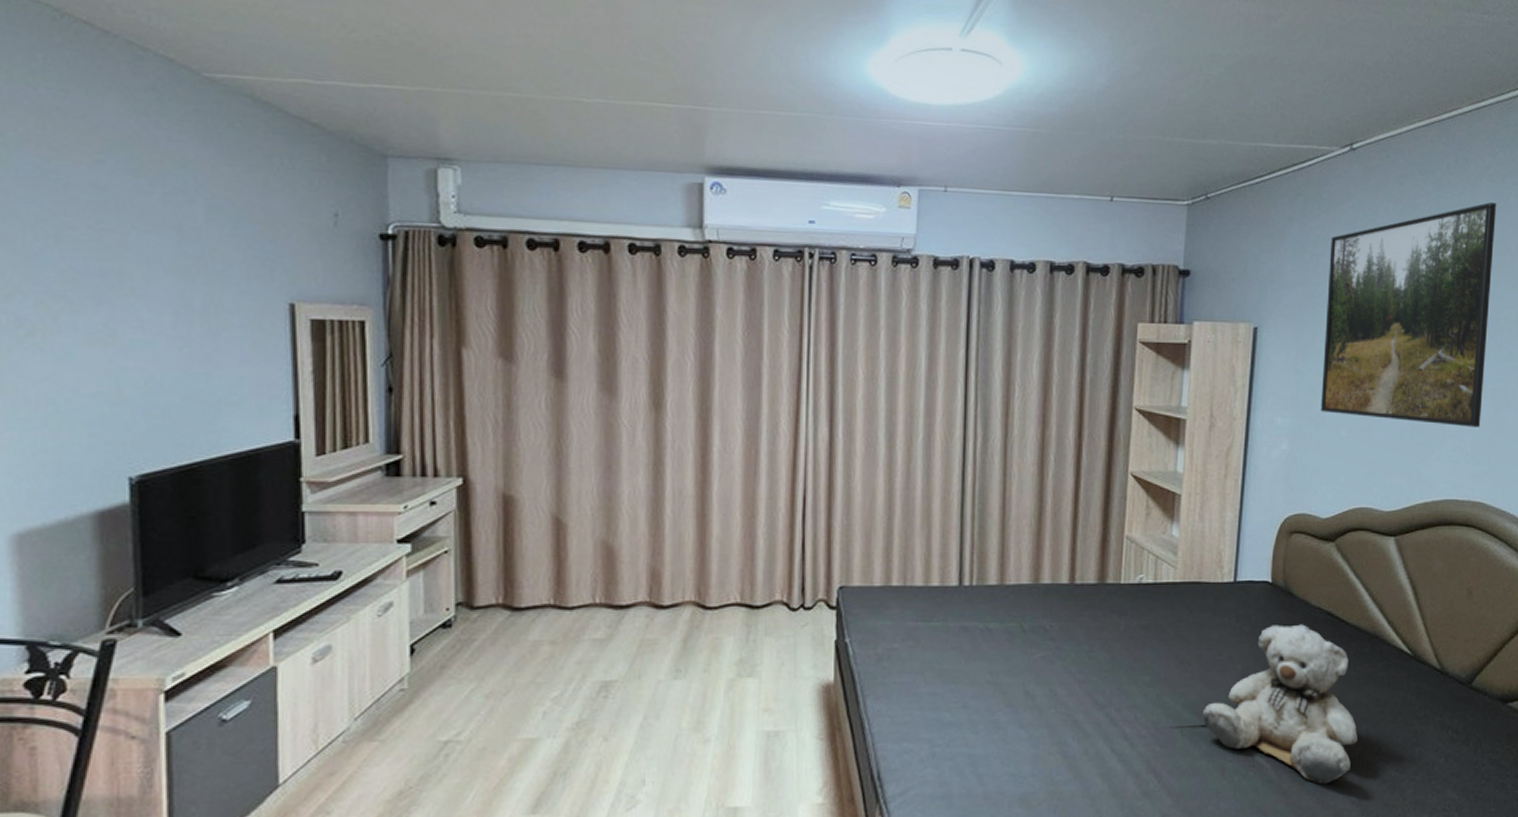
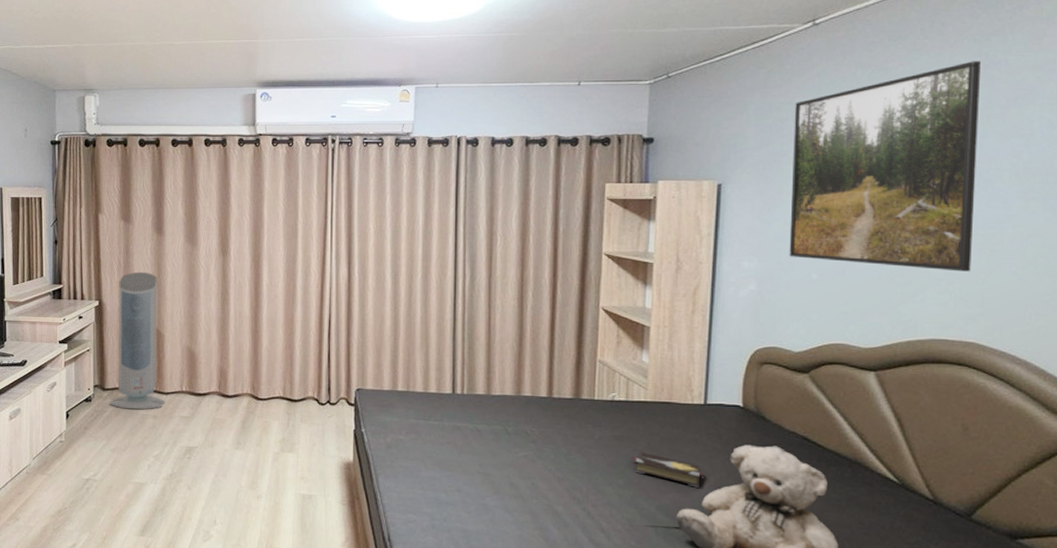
air purifier: none [480,434,569,635] -> present [109,271,165,410]
hardback book: none [1158,641,1231,678] -> present [631,451,703,488]

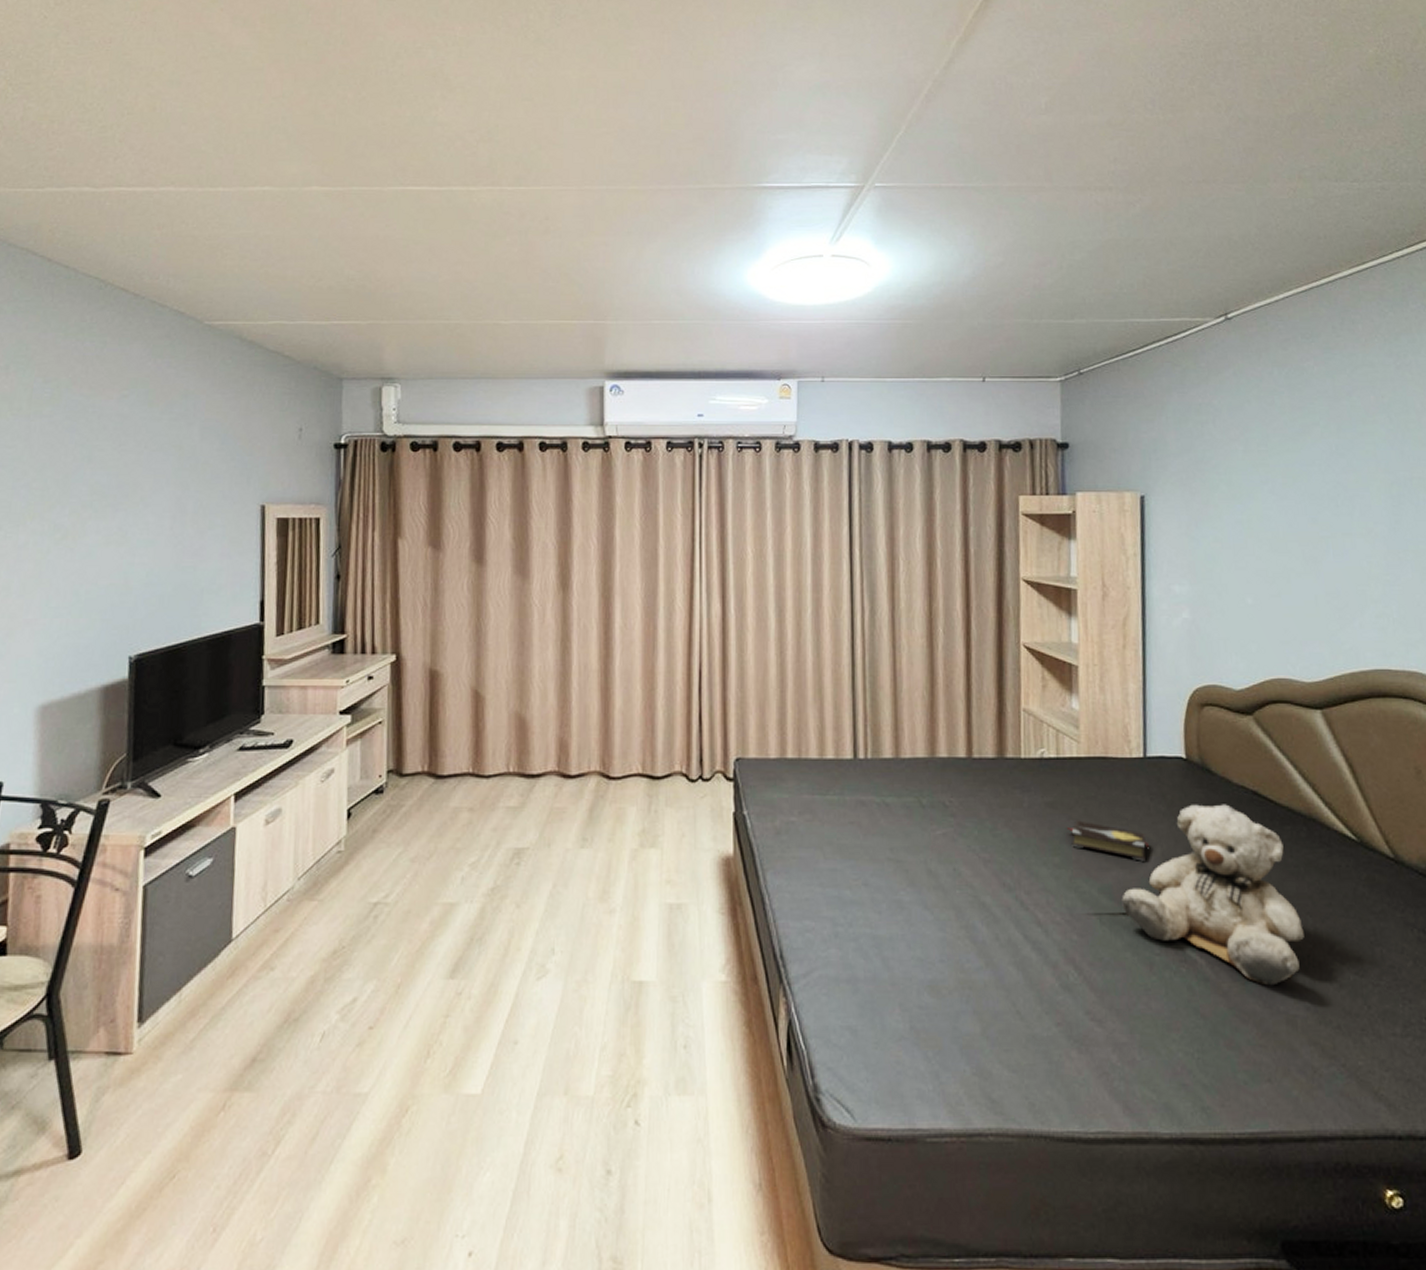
air purifier: present [109,271,165,410] -> none [407,614,486,801]
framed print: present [789,61,981,272] -> none [1214,362,1406,592]

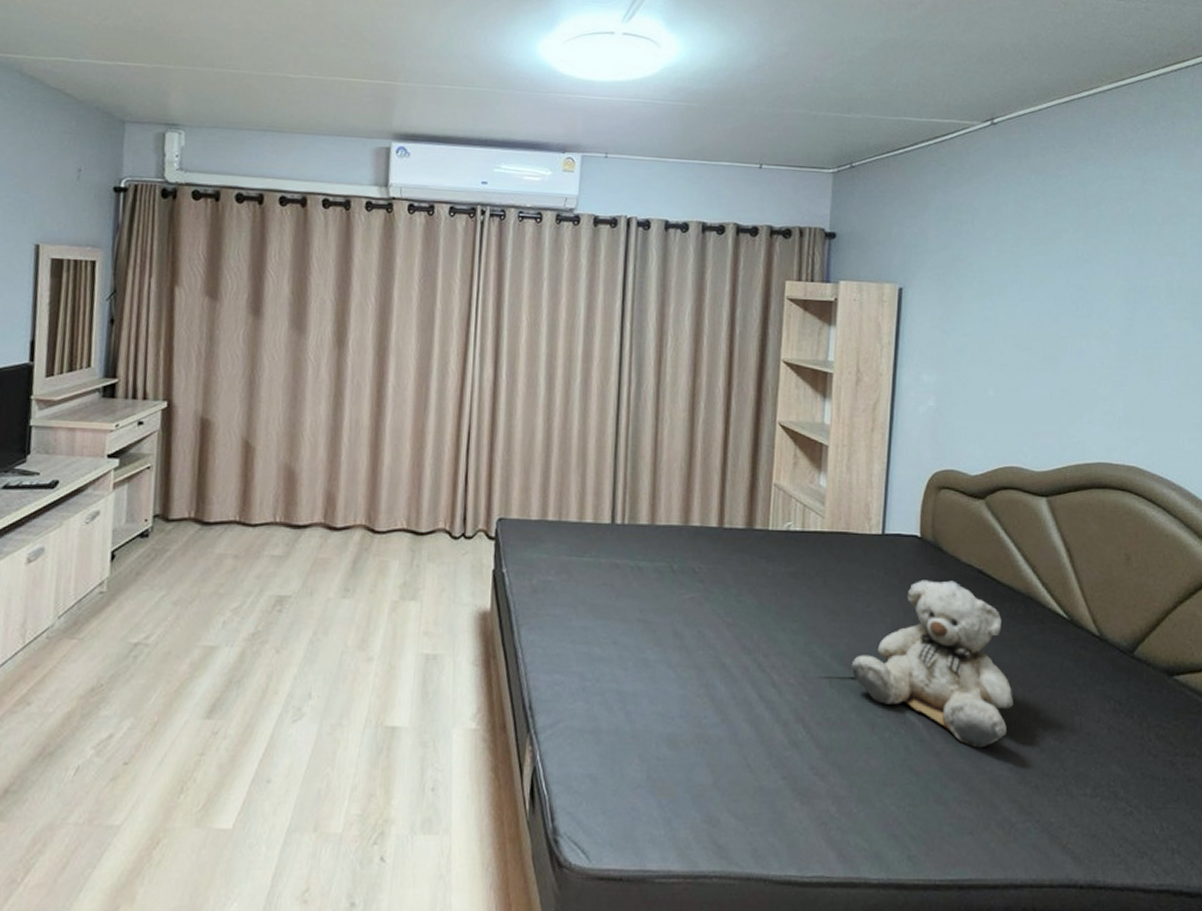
hardback book: present [1066,820,1149,861] -> none [806,590,880,631]

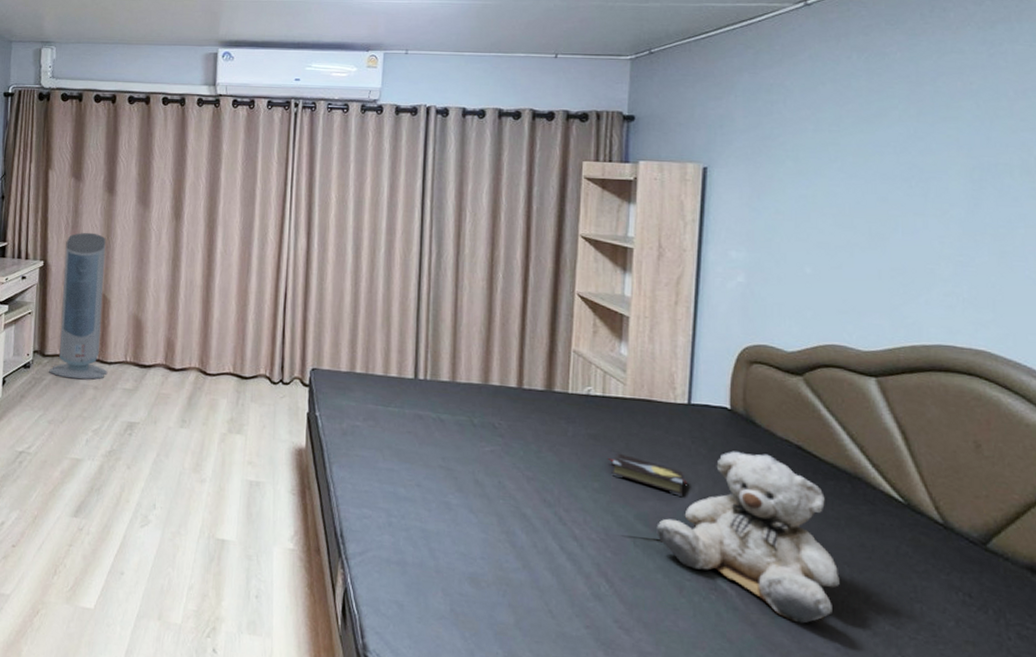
air purifier: none [173,364,252,548] -> present [48,232,108,380]
hardback book: none [806,590,880,631] -> present [607,453,687,496]

